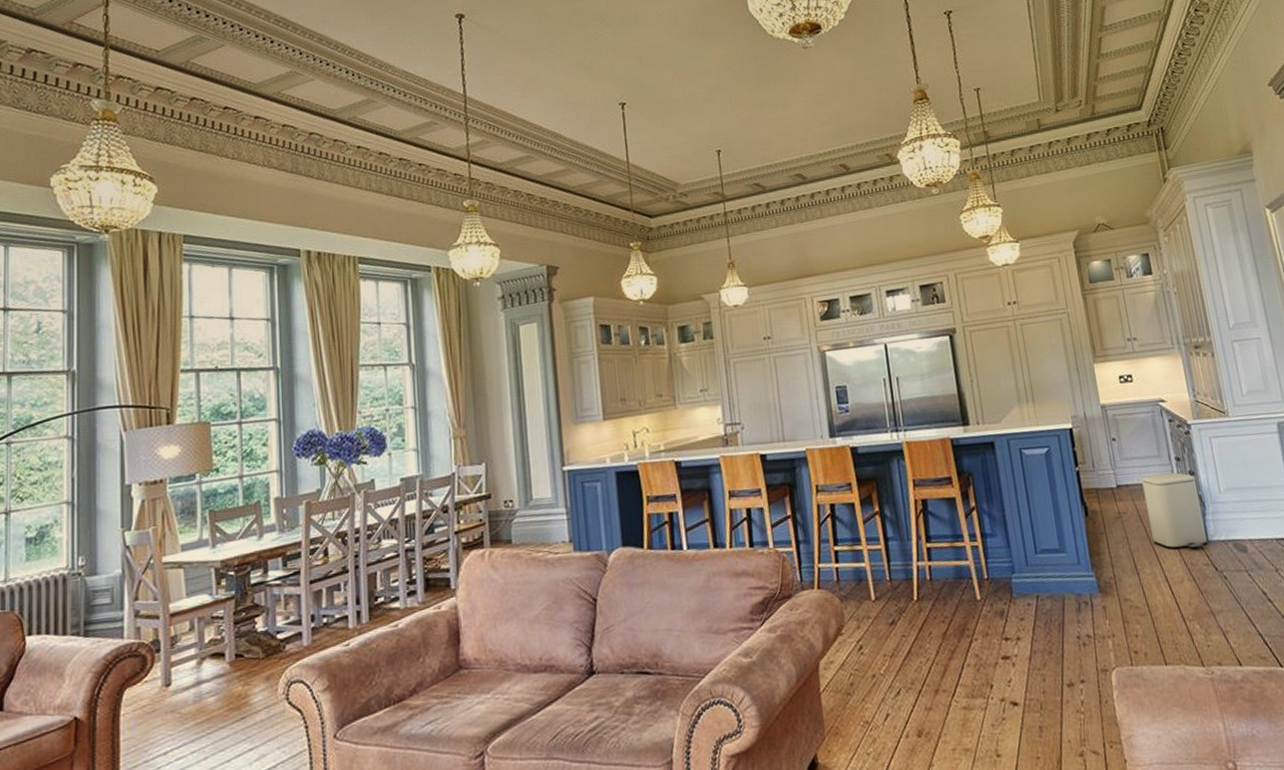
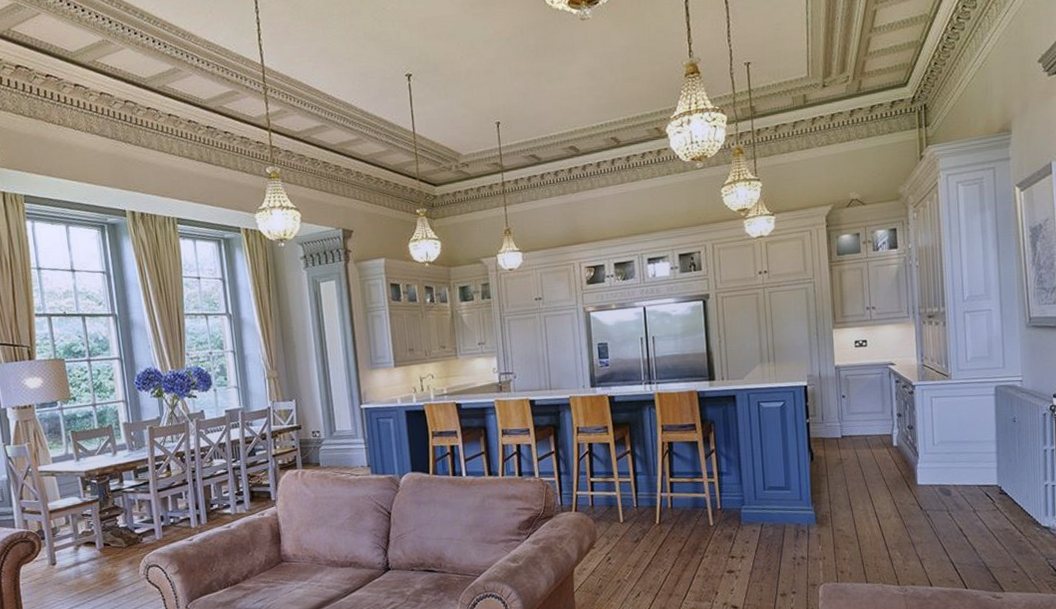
pedal bin: present [1141,472,1208,550] -> none [864,426,917,491]

